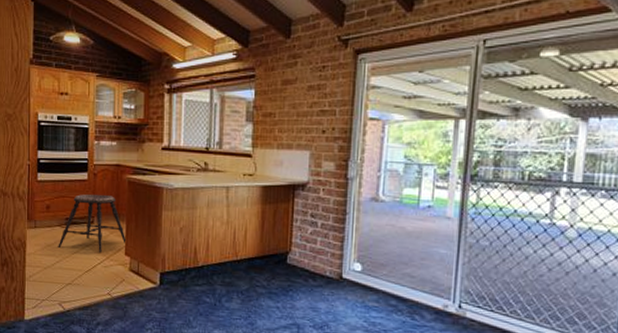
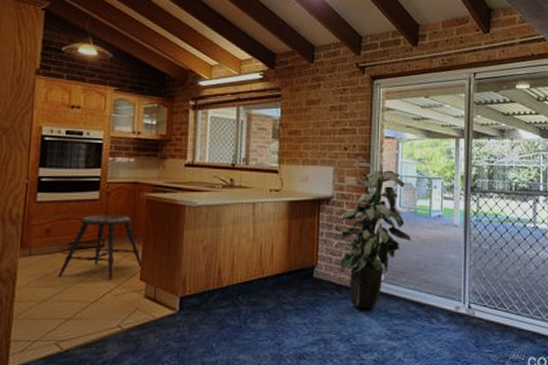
indoor plant: none [310,145,395,299] -> present [335,161,411,309]

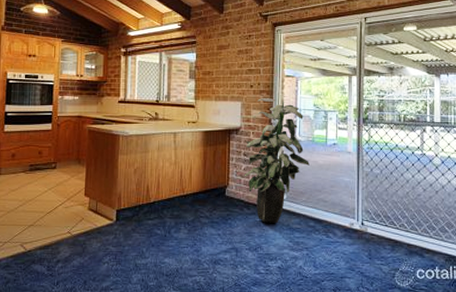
stool: present [58,214,142,279] -> none [21,142,86,195]

